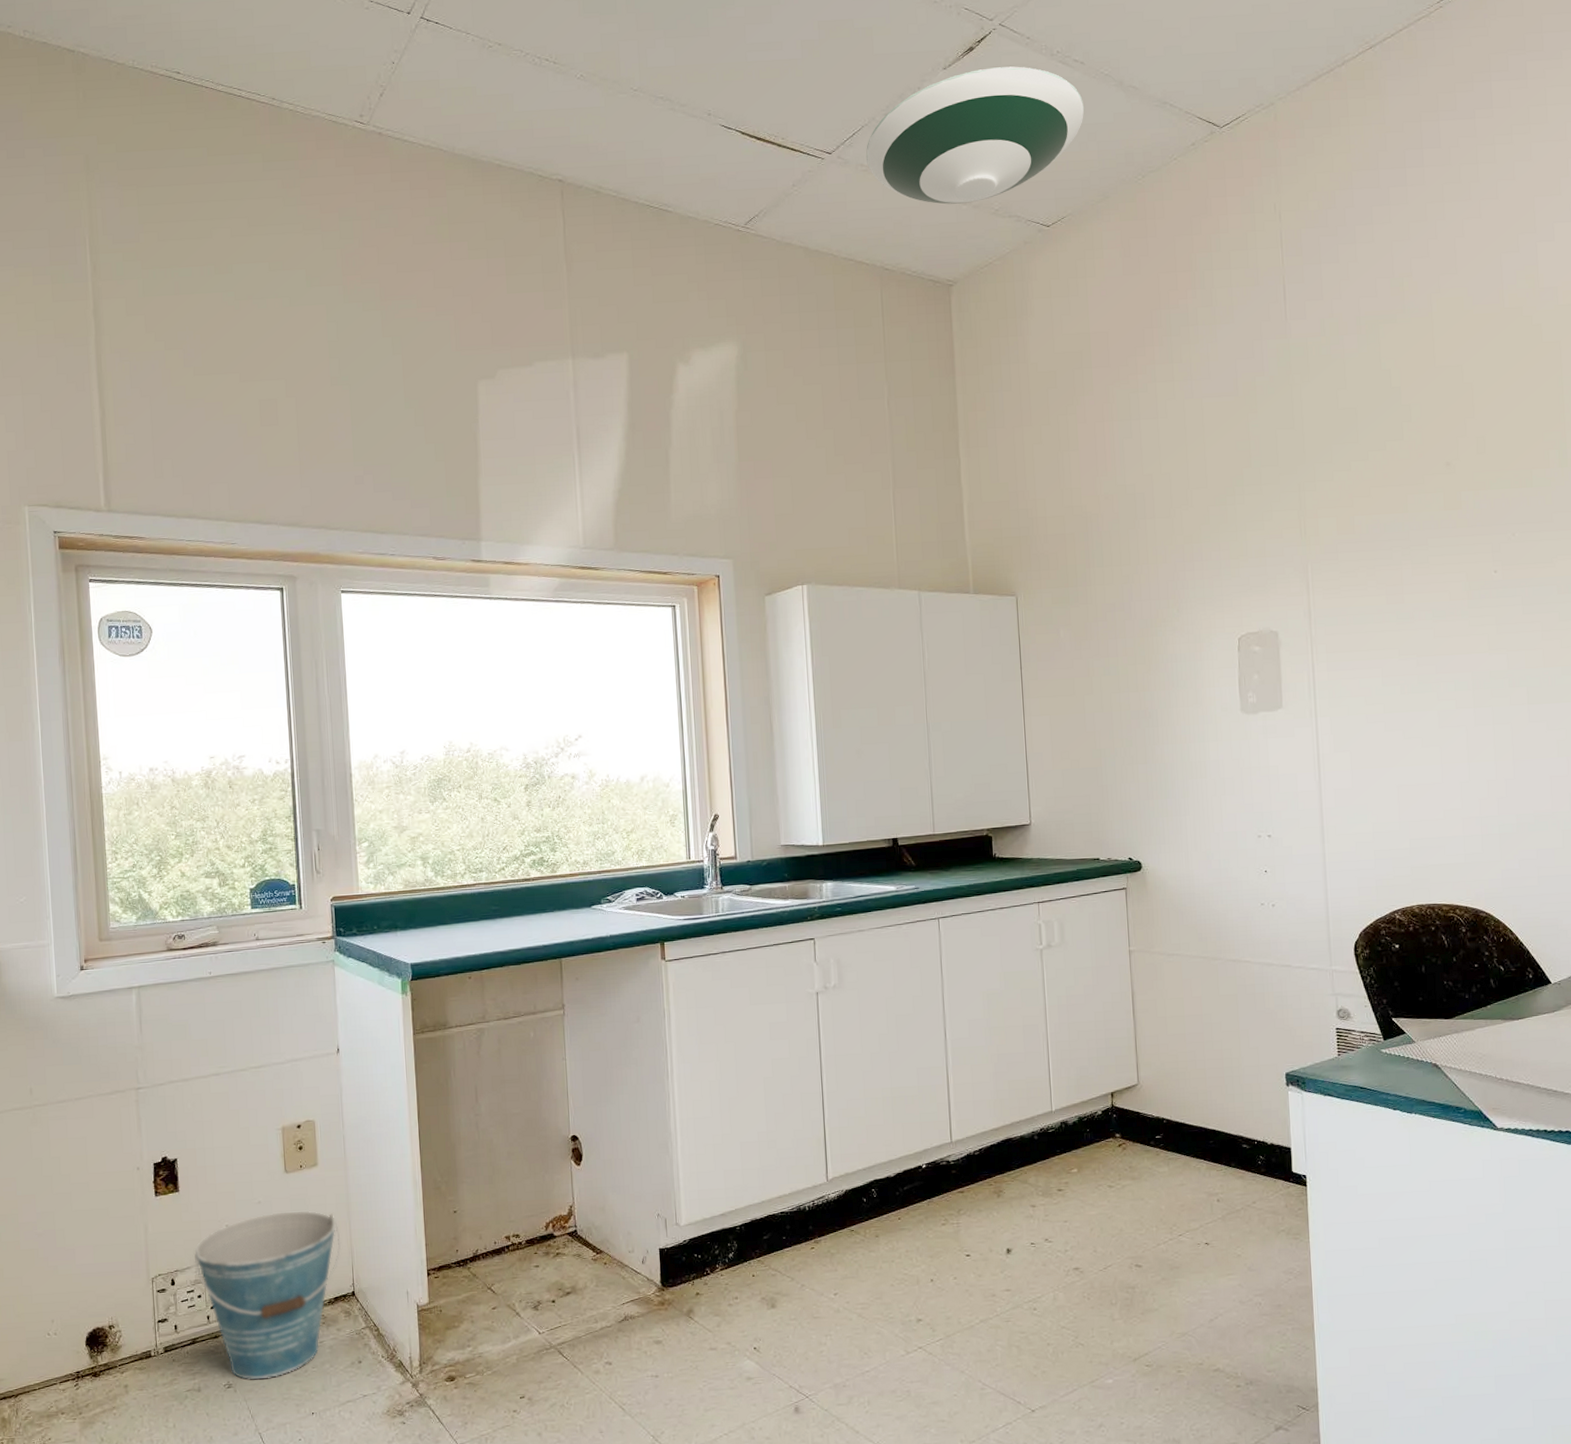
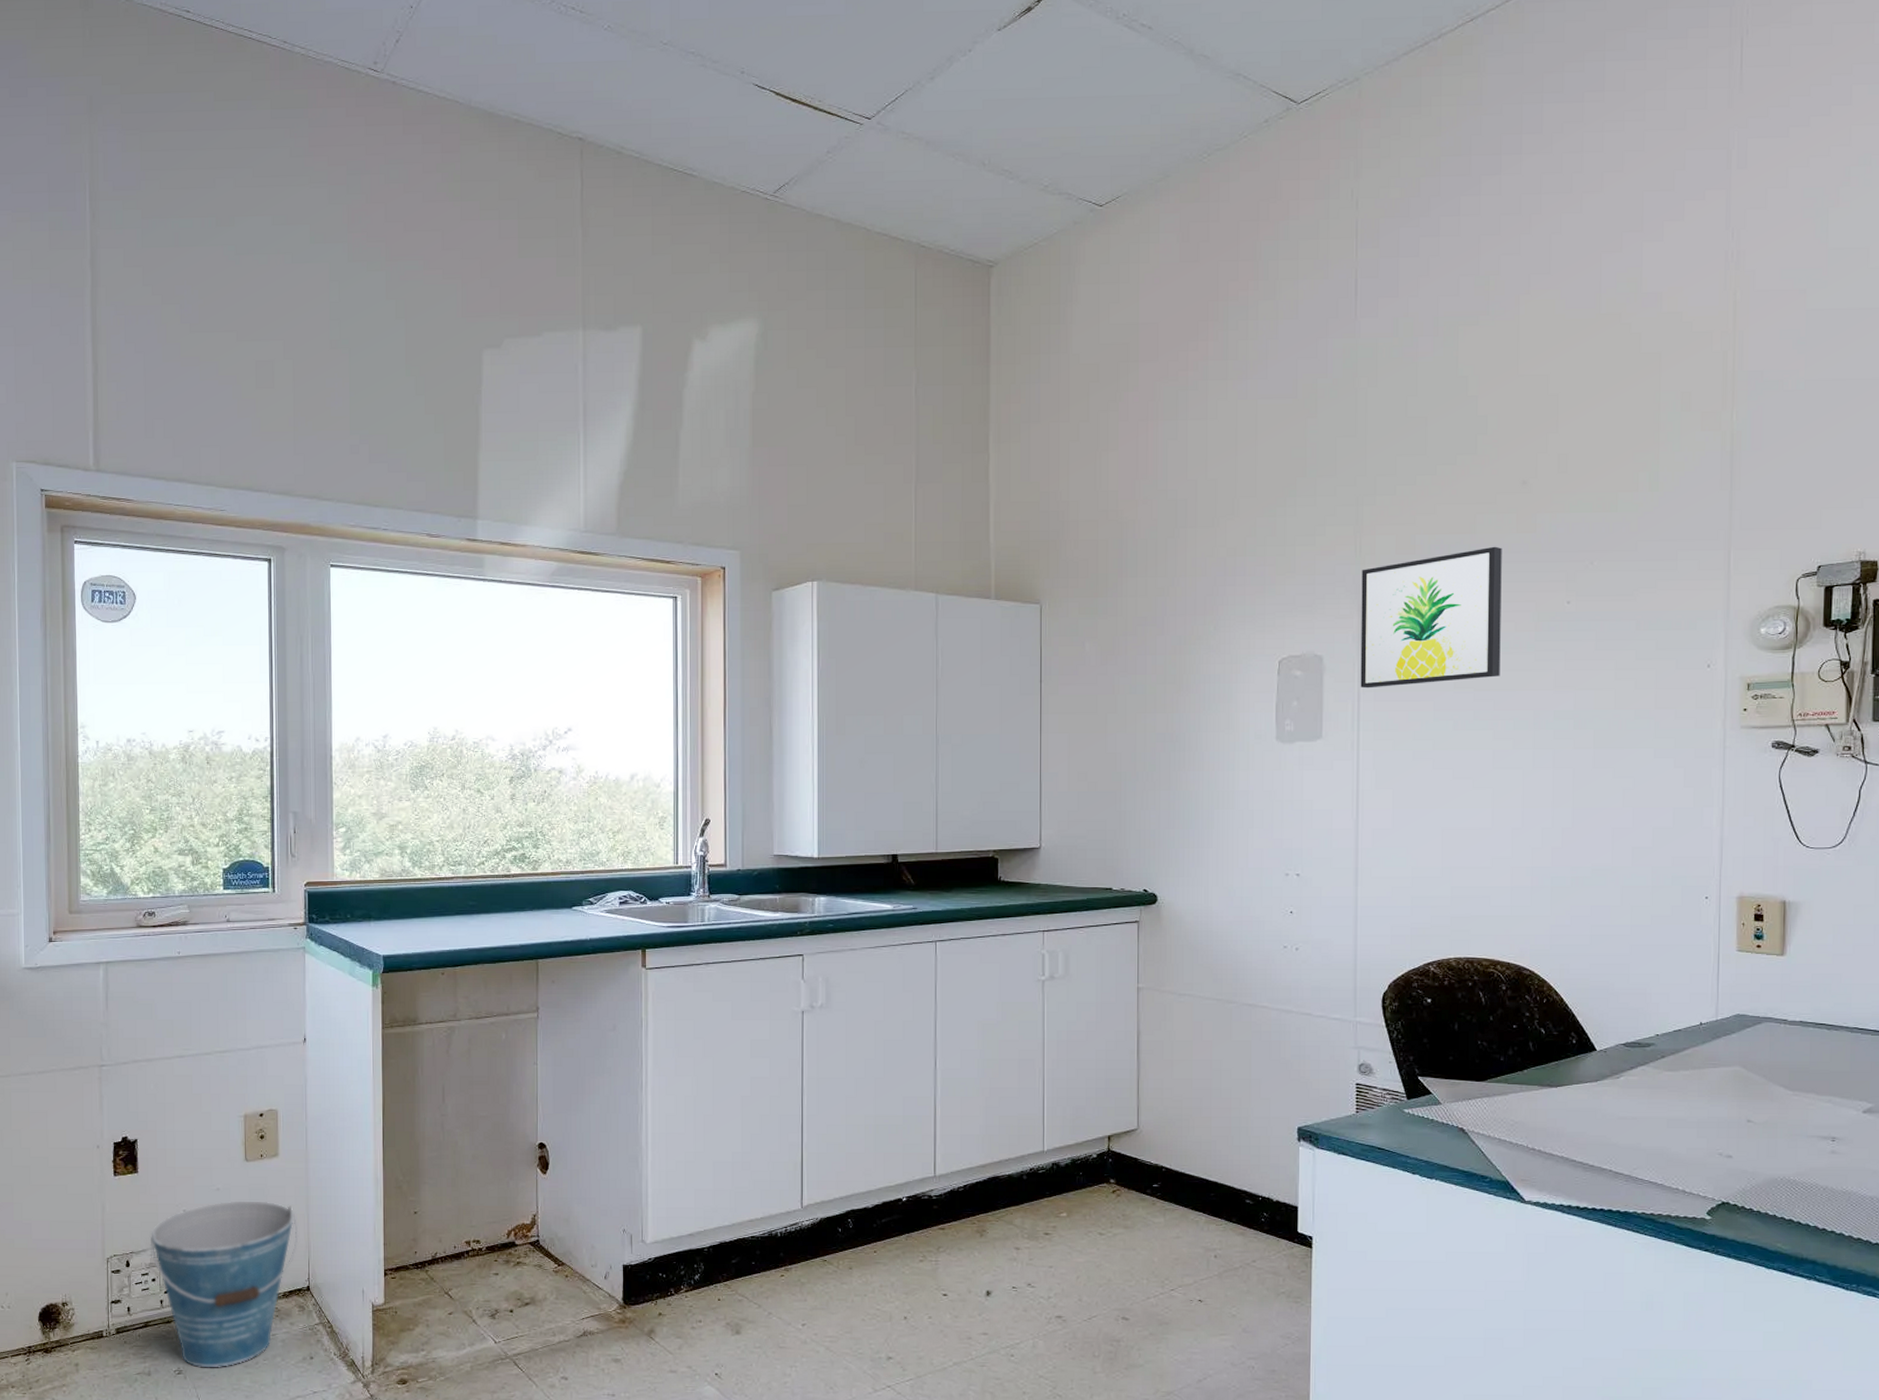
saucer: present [865,66,1085,205] -> none [907,29,1149,178]
wall art: none [1308,523,1439,660] -> present [1360,546,1502,689]

